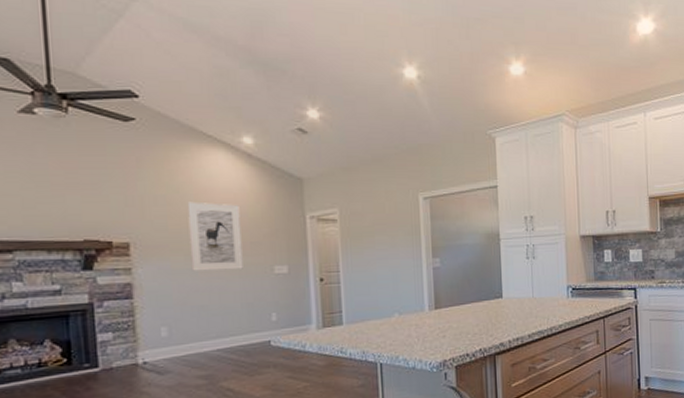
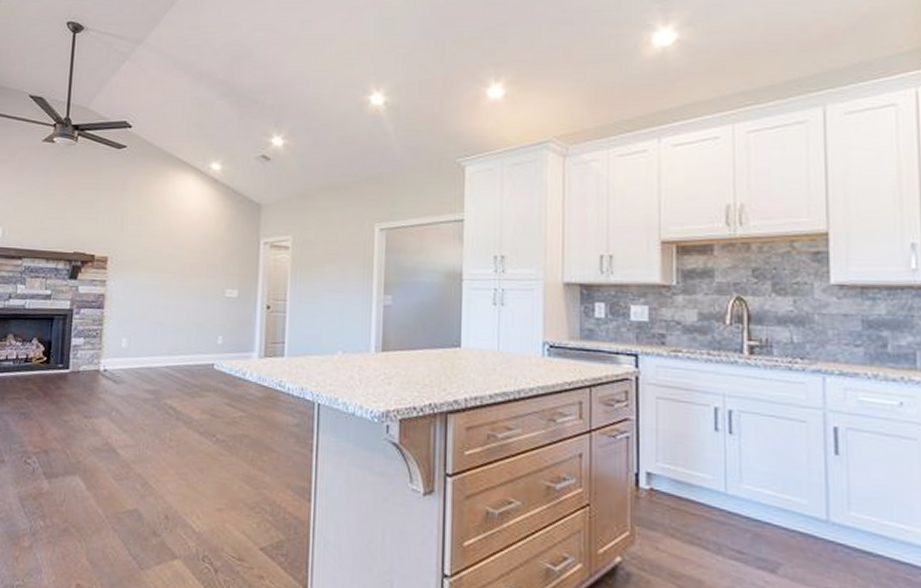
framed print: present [187,201,243,271] -> none [154,222,202,290]

